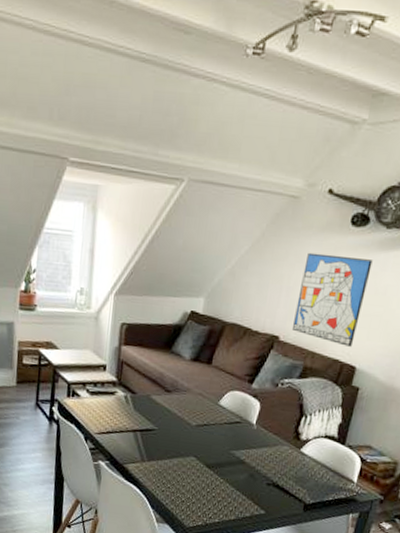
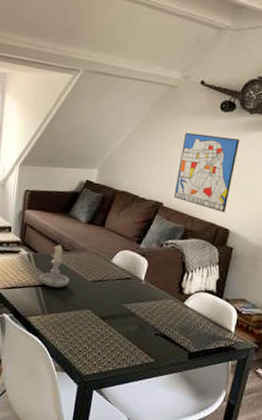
candle: none [138,385,172,433] -> present [39,245,70,288]

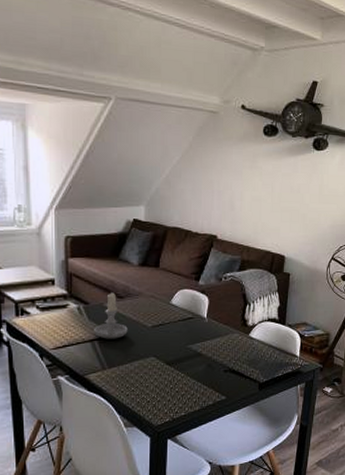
wall art: present [173,132,240,212] -> none [227,160,285,239]

